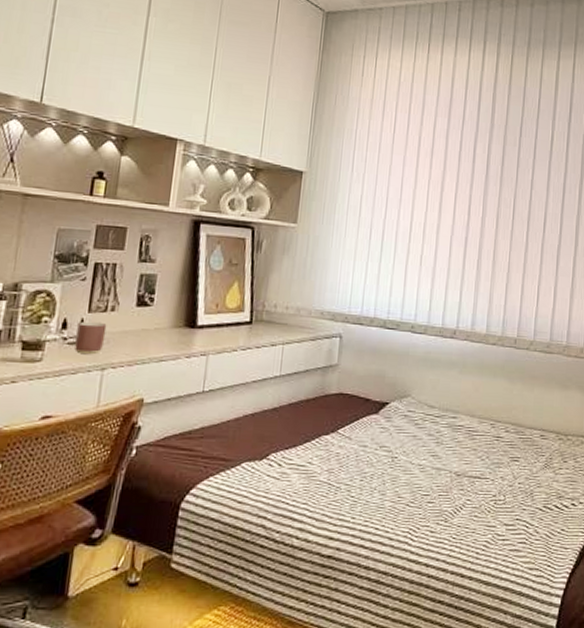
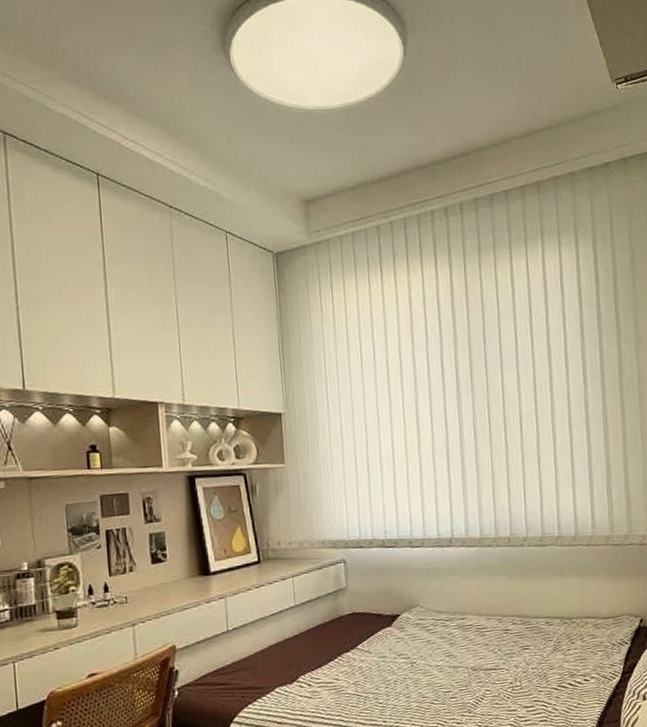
mug: present [74,321,107,354] -> none [102,583,130,614]

